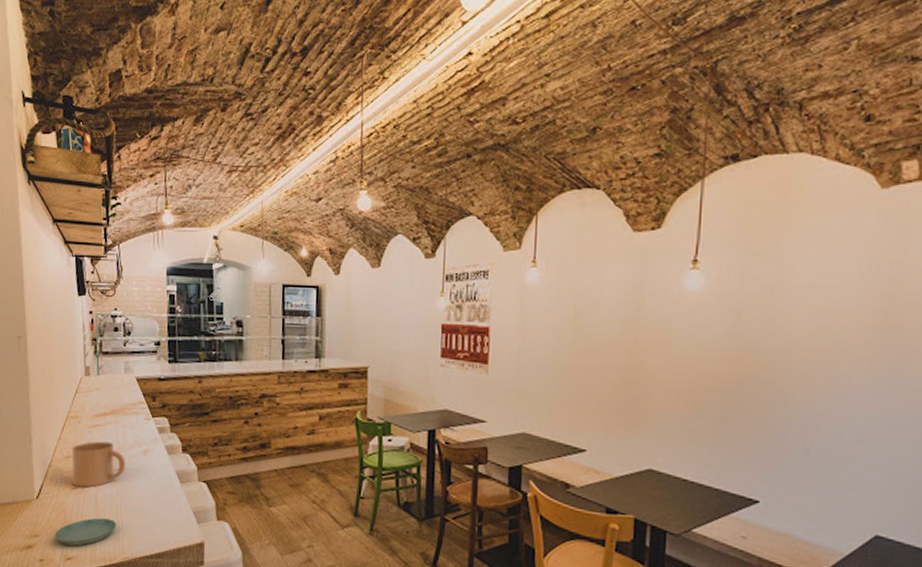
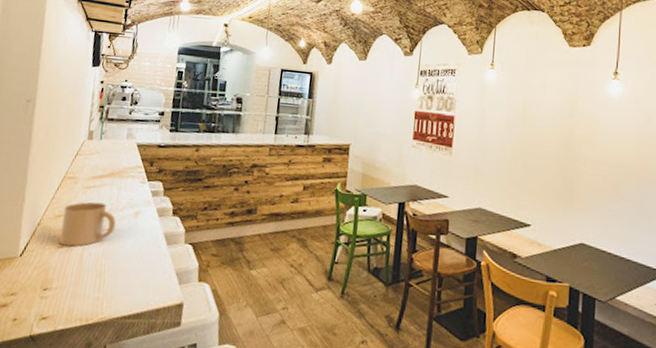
saucer: present [55,518,116,546] -> none [33,277,98,305]

